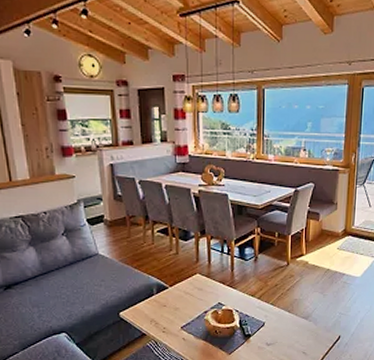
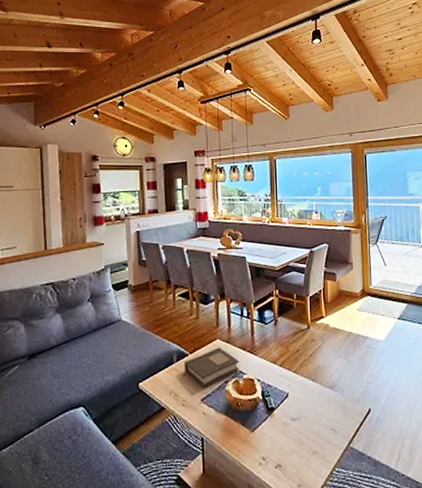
book: none [164,281,218,317] -> present [185,347,239,388]

